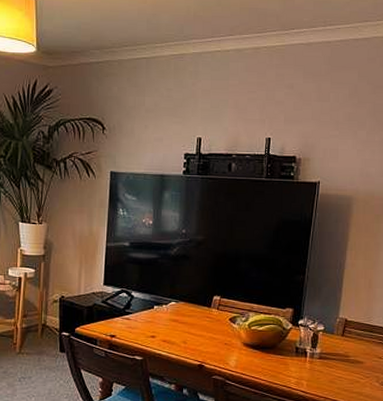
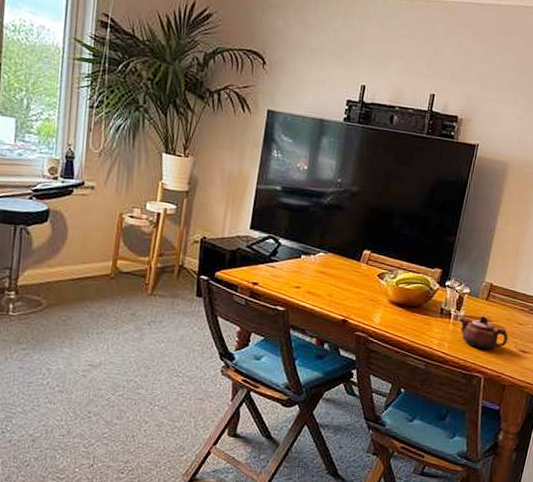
teapot: none [316,352,369,386] -> present [459,315,508,350]

